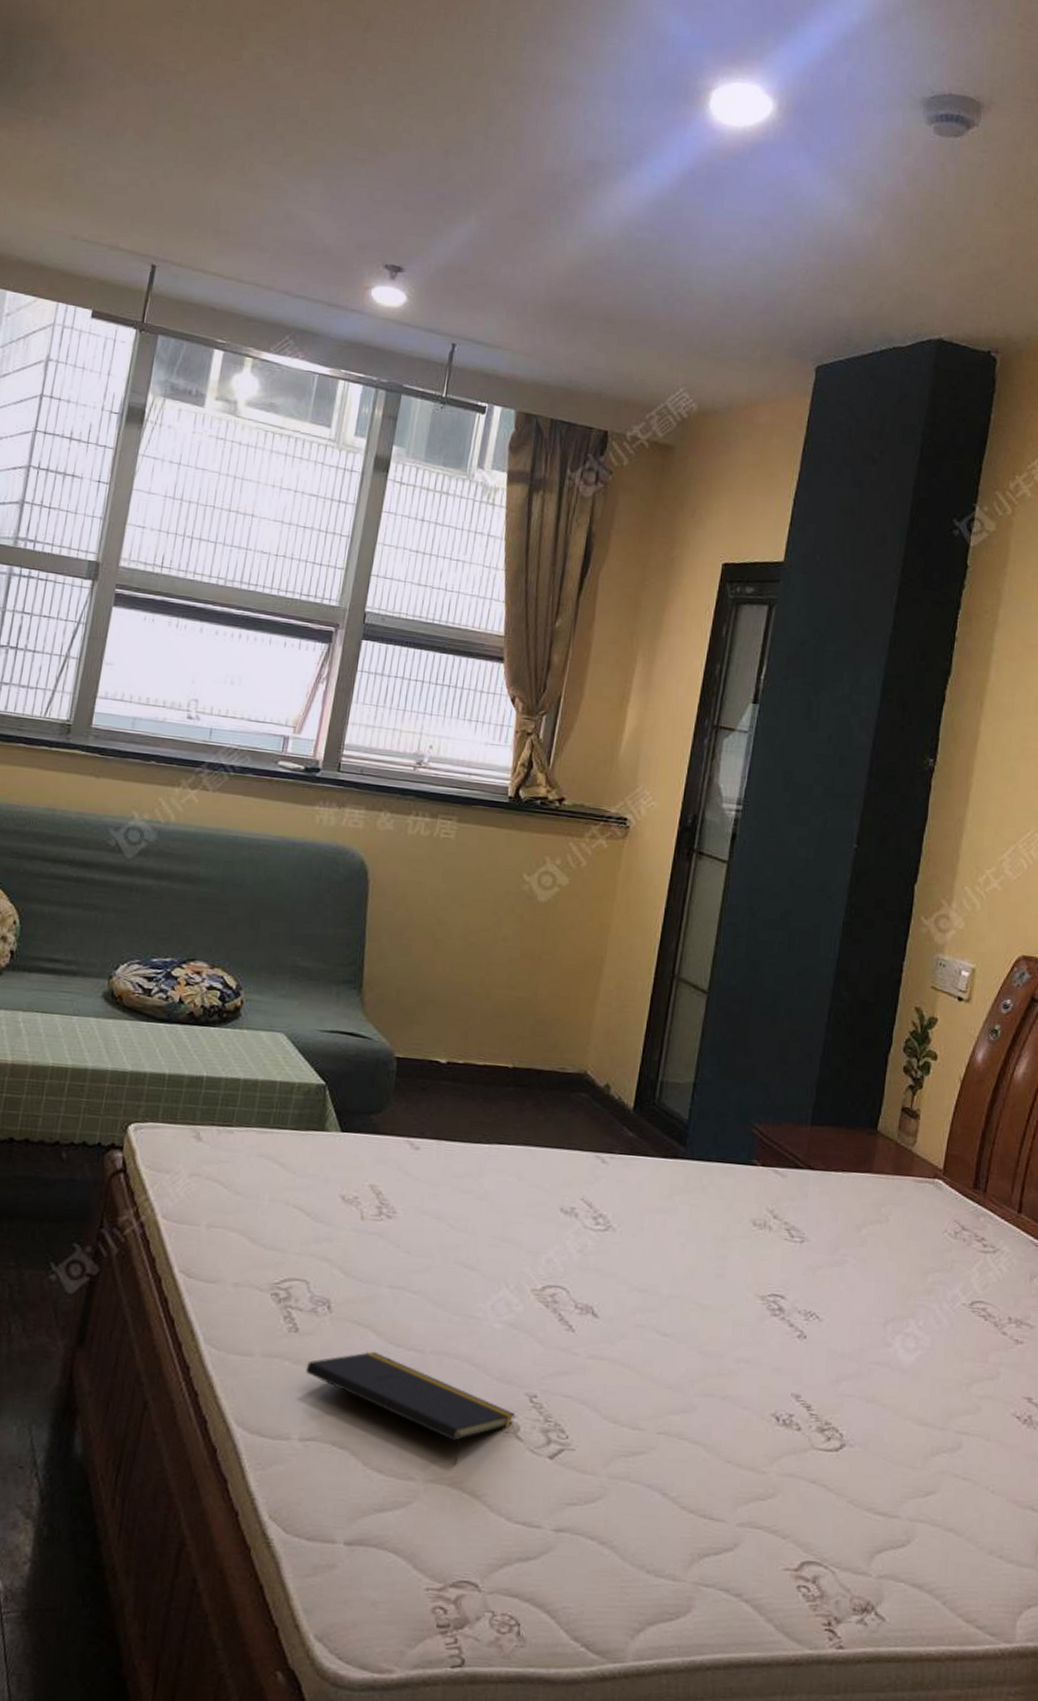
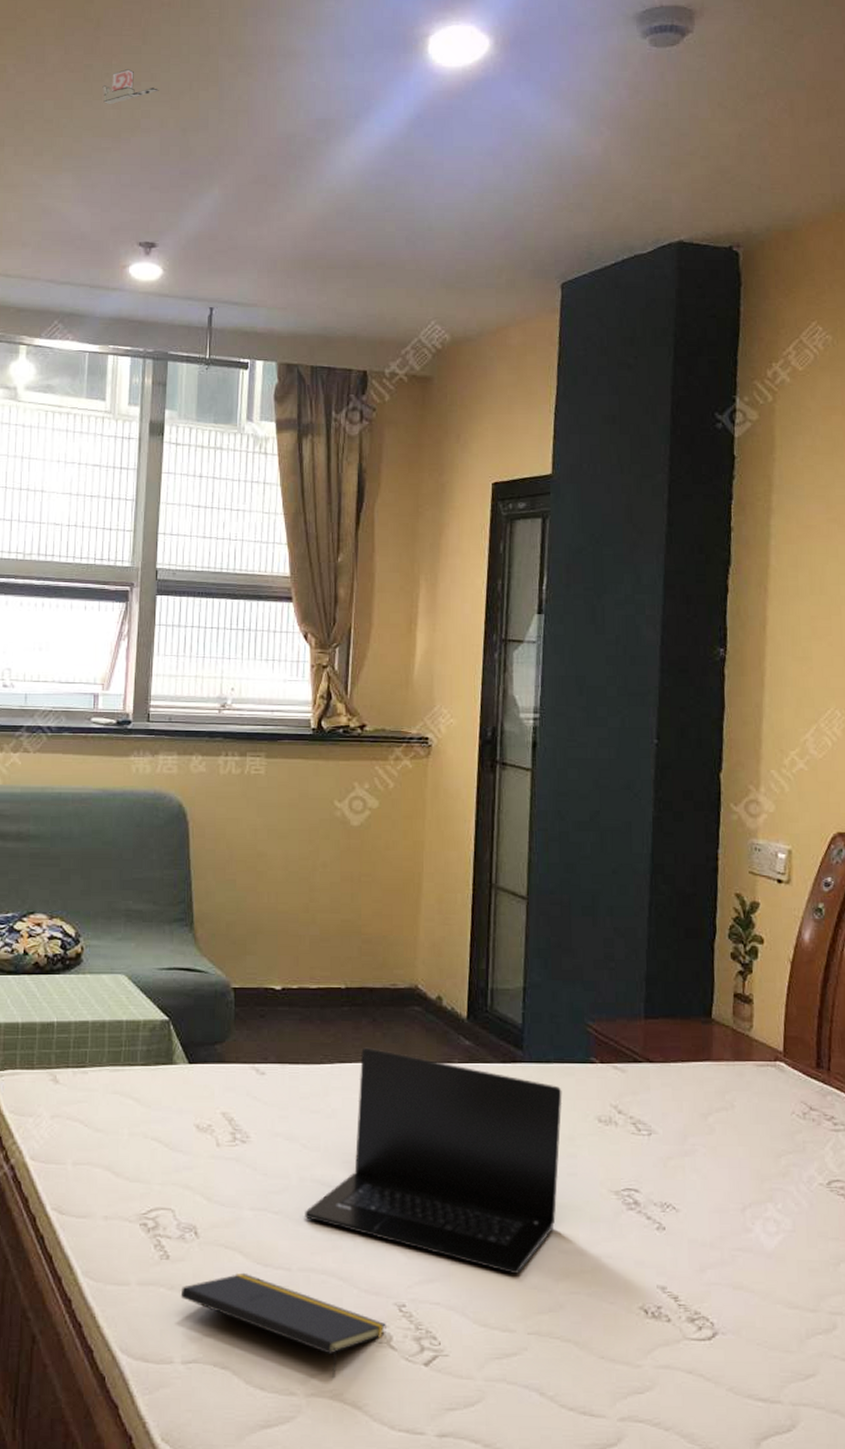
tape dispenser: none [364,78,425,114] -> present [102,69,159,105]
laptop: none [444,1130,720,1372] -> present [305,1047,563,1274]

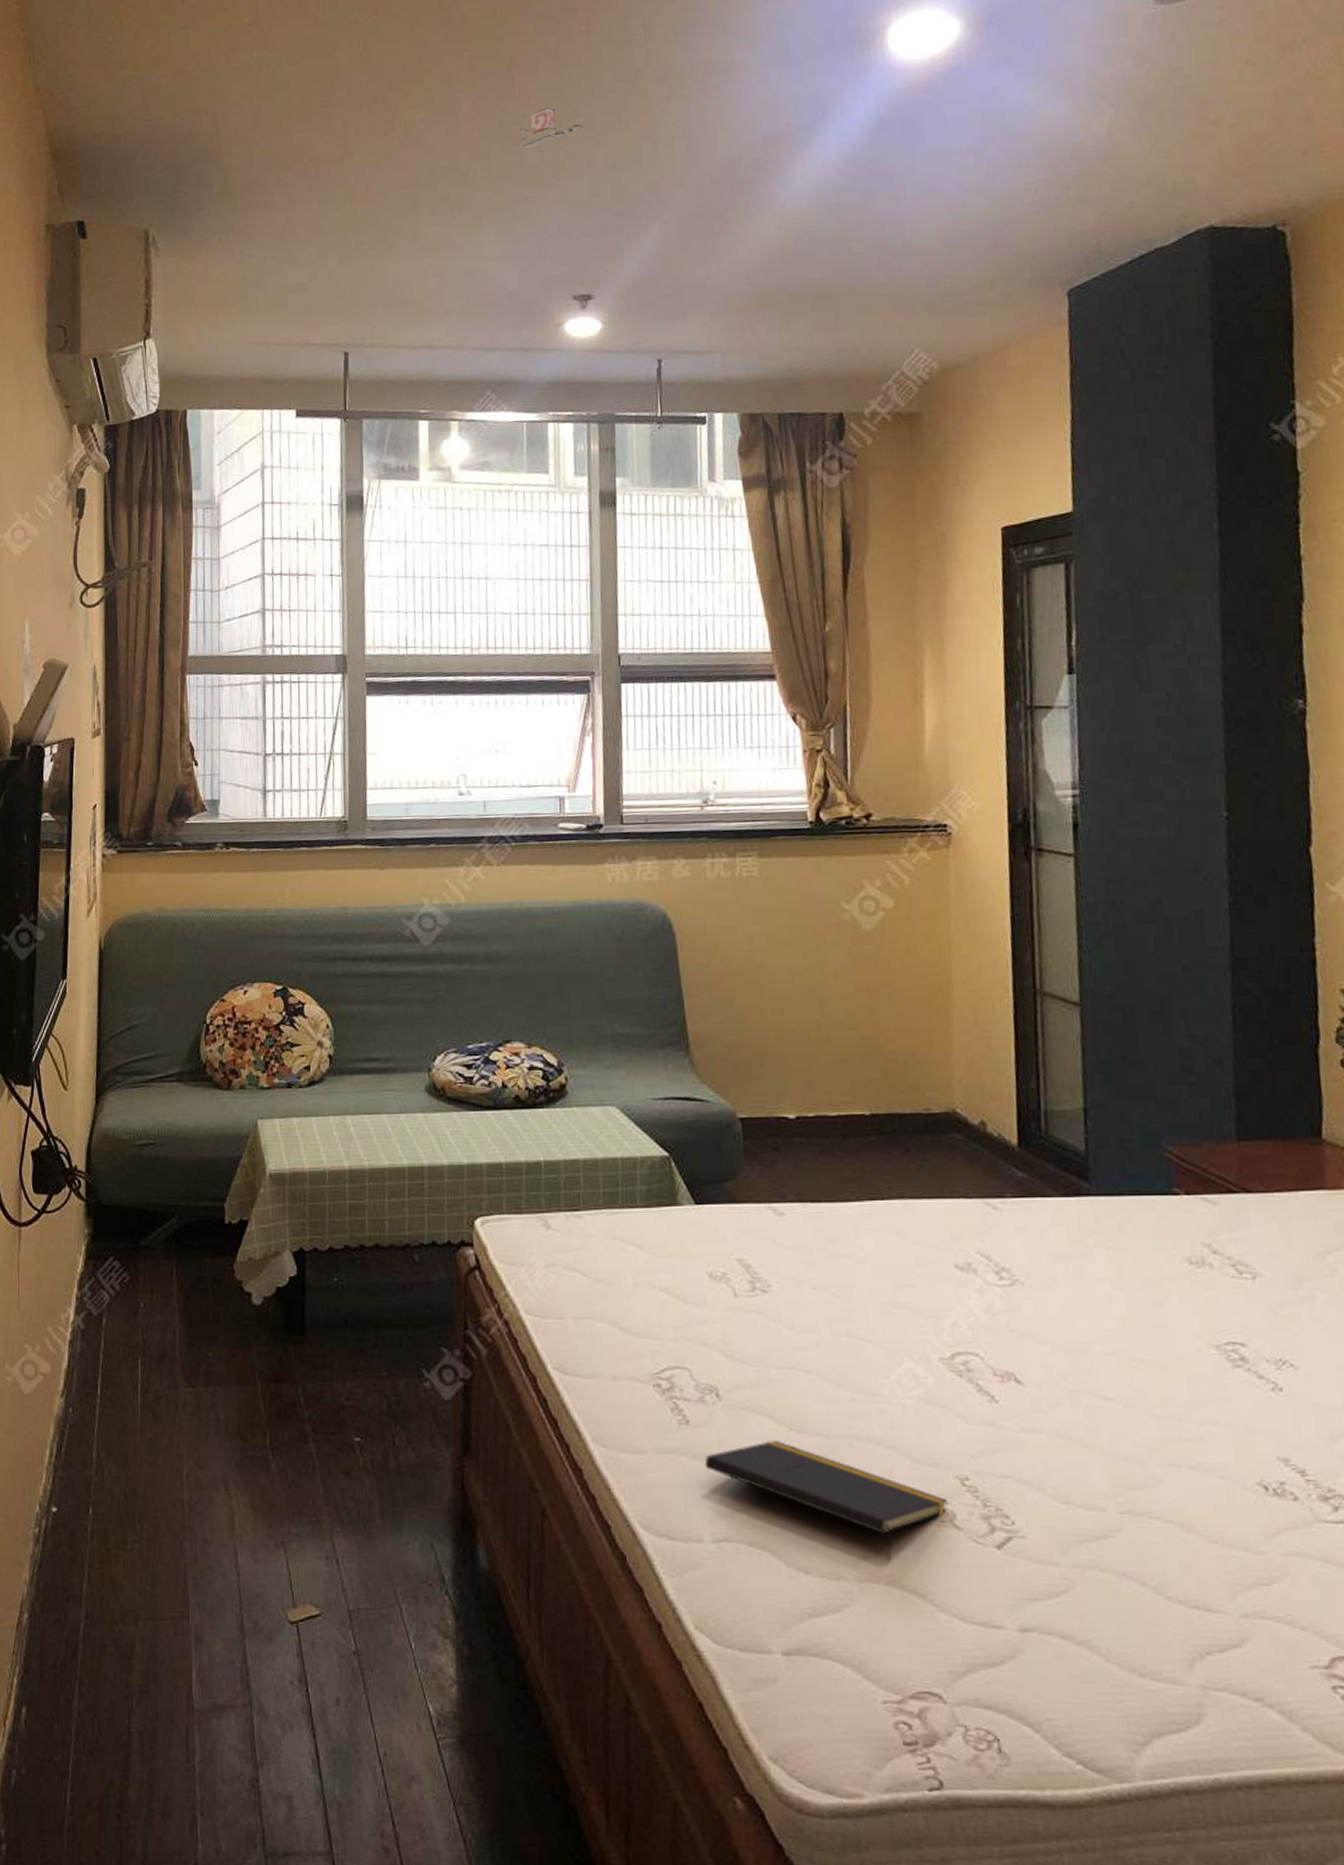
laptop: present [305,1047,563,1274] -> none [841,1182,1145,1442]

